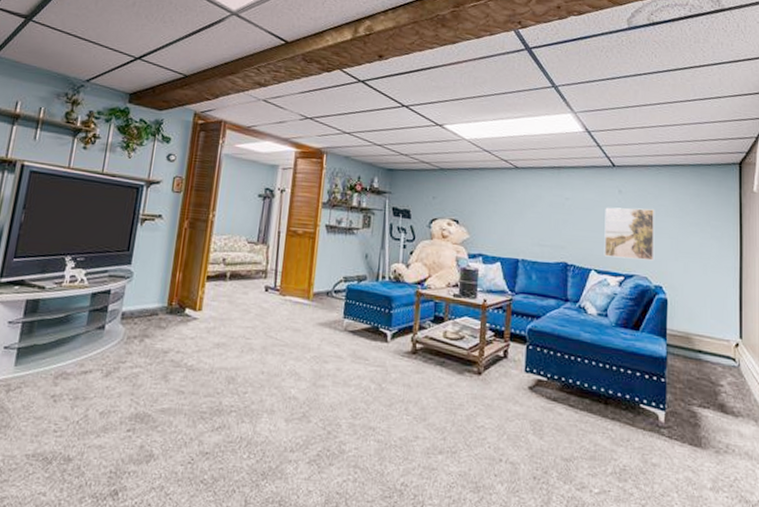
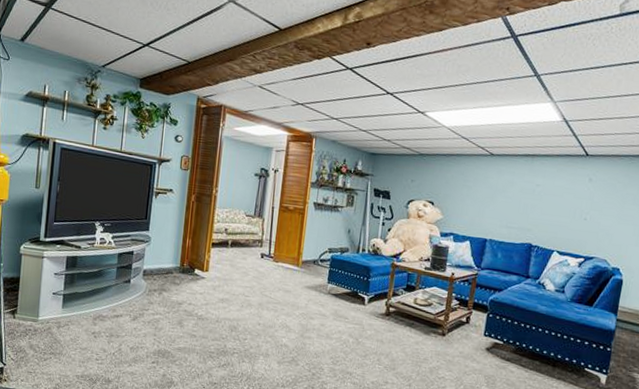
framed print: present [604,207,655,261] -> none [567,194,623,245]

